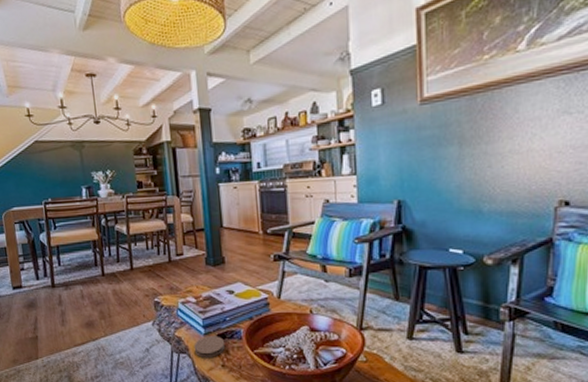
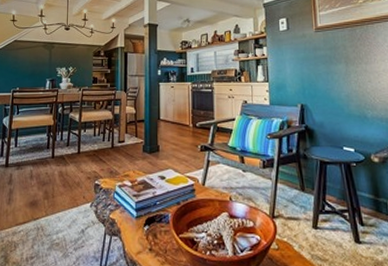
coaster: present [194,336,226,357] -> none [125,219,154,241]

